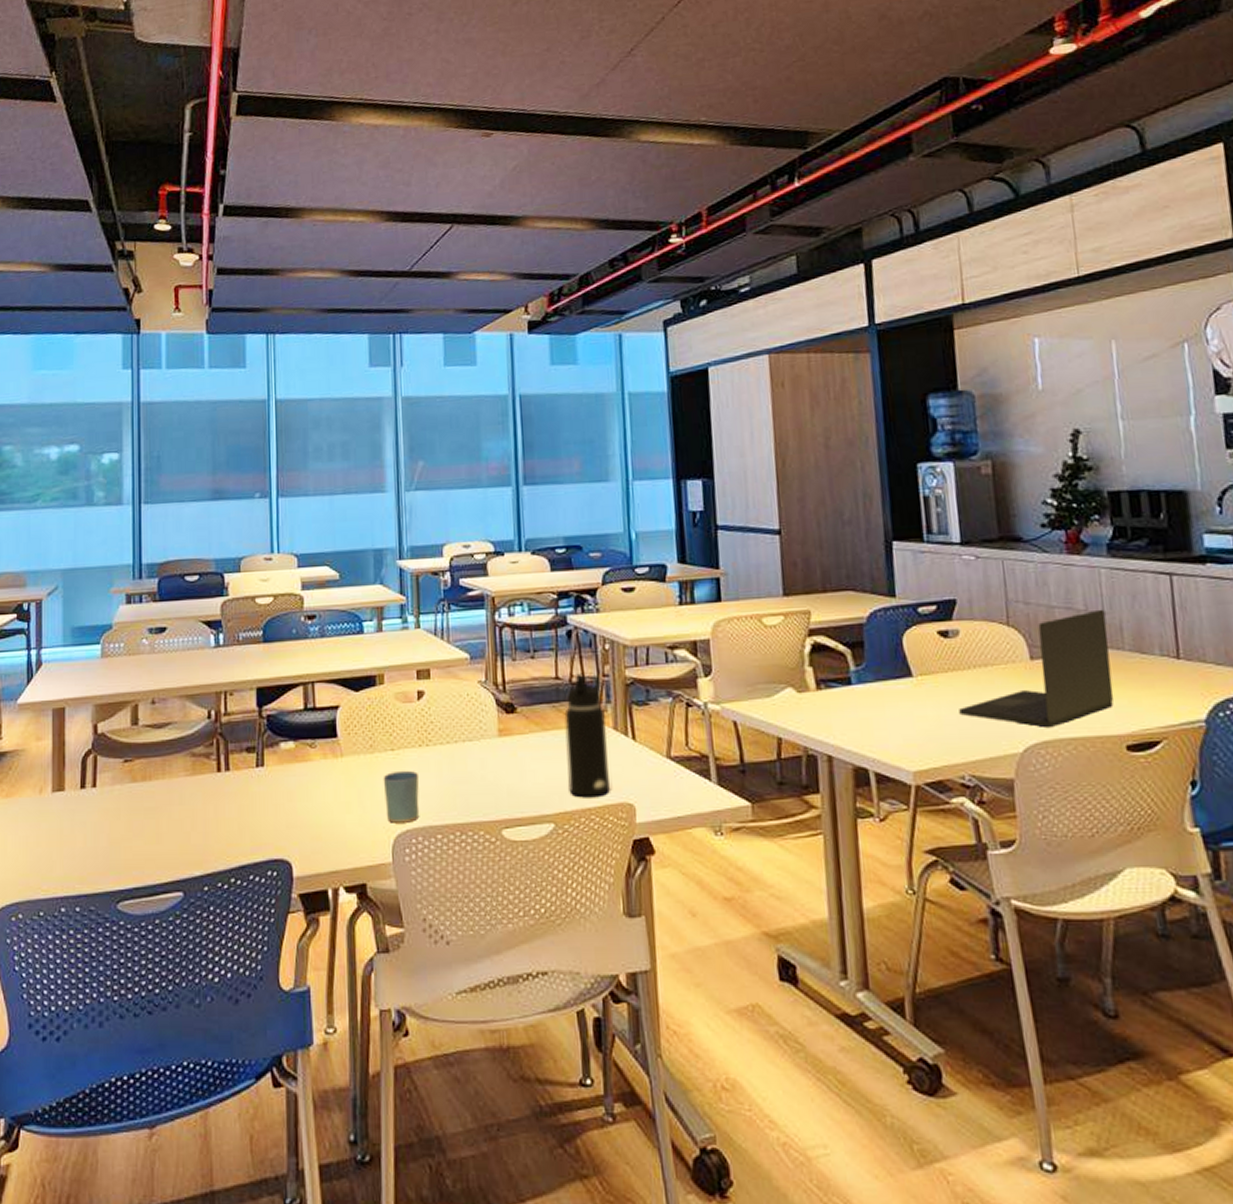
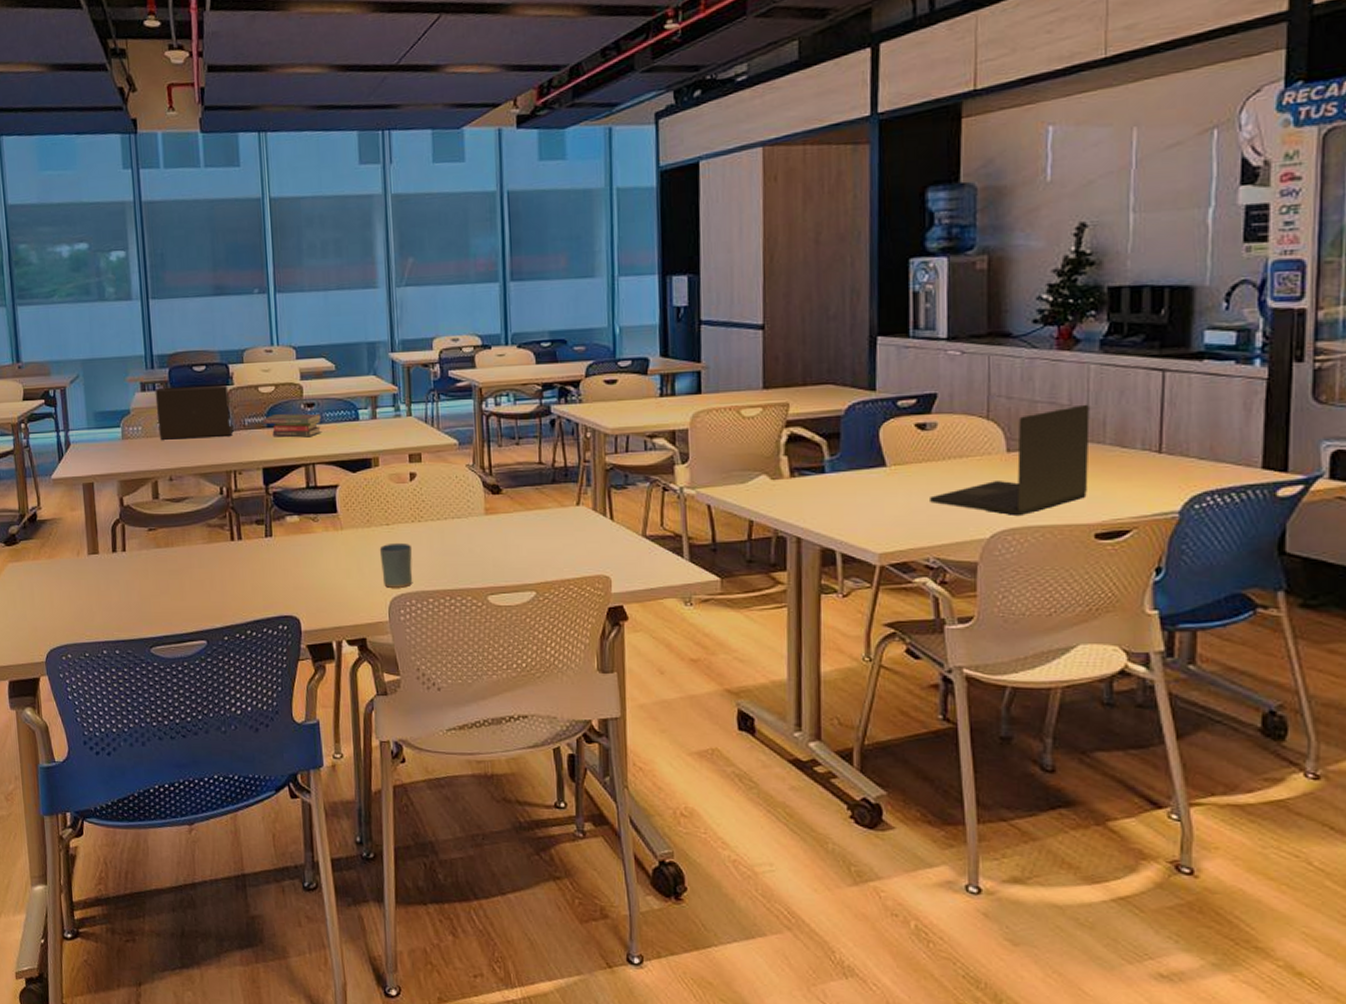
laptop: none [141,597,226,658] -> present [155,386,234,440]
books: none [259,626,323,653] -> present [263,413,321,438]
water bottle: present [564,673,610,798] -> none [547,459,588,570]

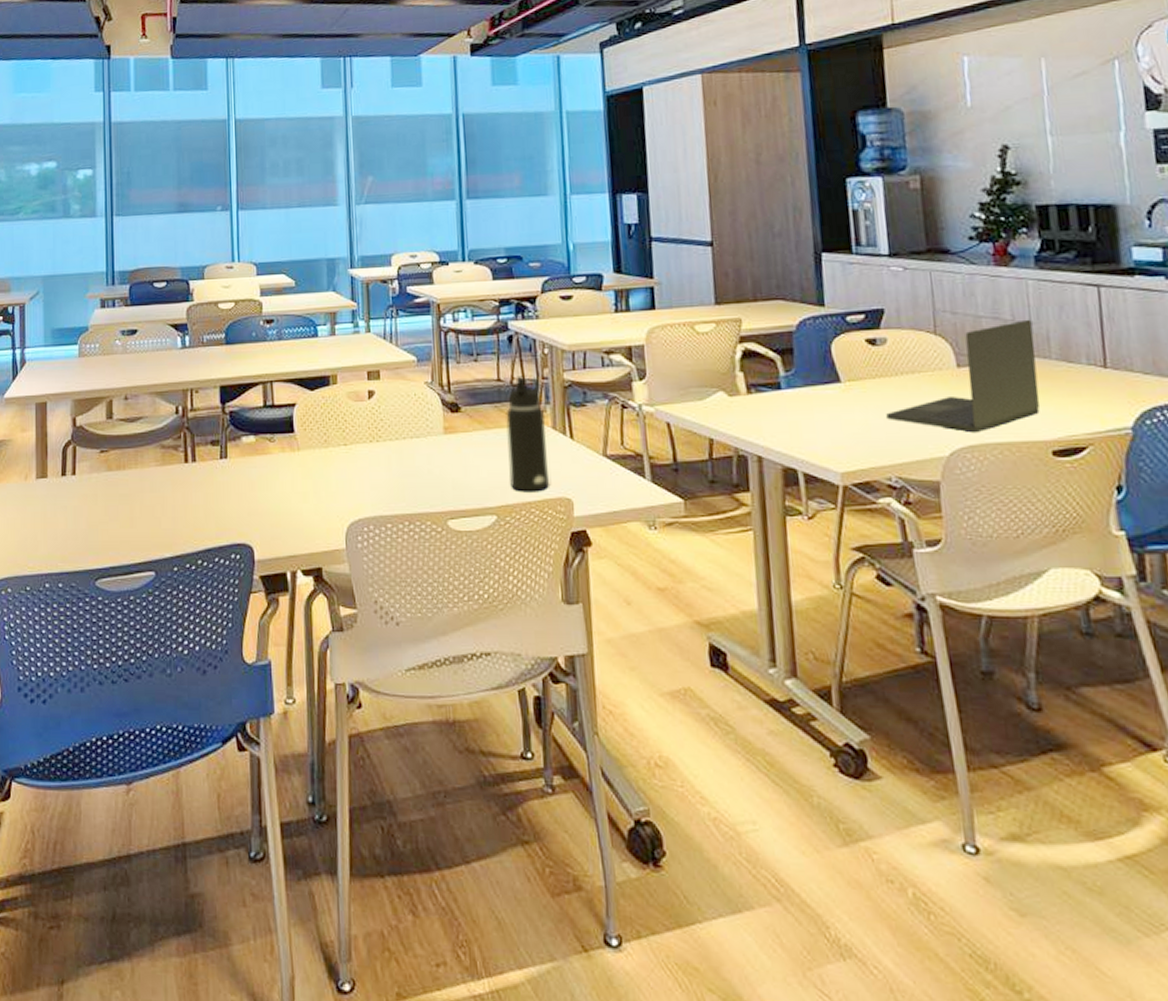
laptop: present [155,386,234,440] -> none [114,302,192,357]
books: present [263,413,321,438] -> none [222,330,280,355]
mug: present [379,542,413,588] -> none [336,464,371,513]
water bottle: none [547,459,588,570] -> present [506,375,549,492]

